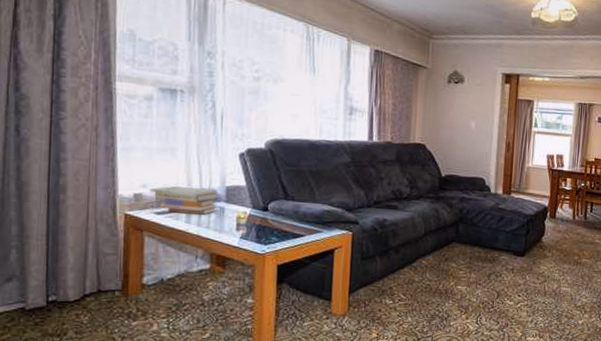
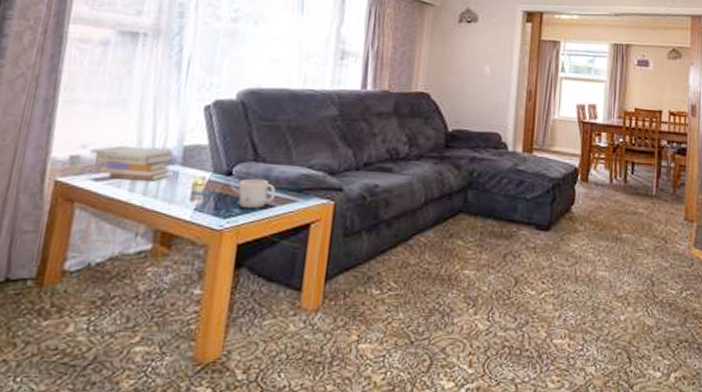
mug: none [274,213,305,238] -> present [238,178,276,209]

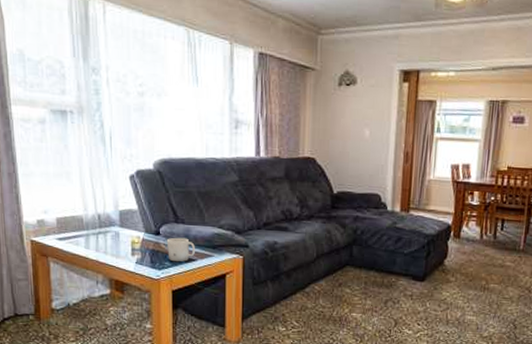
books: present [90,146,172,182] -> none [51,211,112,241]

